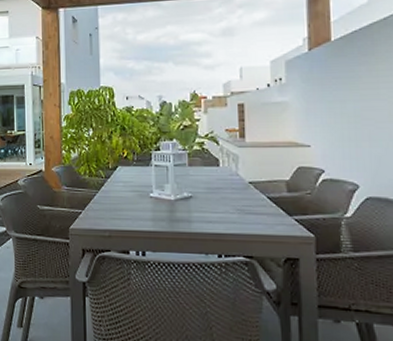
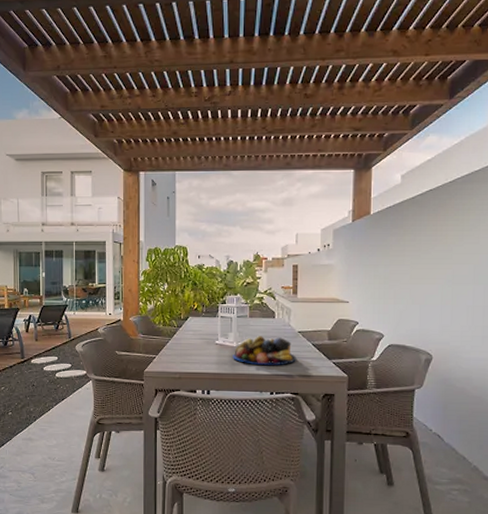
fruit bowl: none [171,187,248,223] -> present [233,336,296,366]

